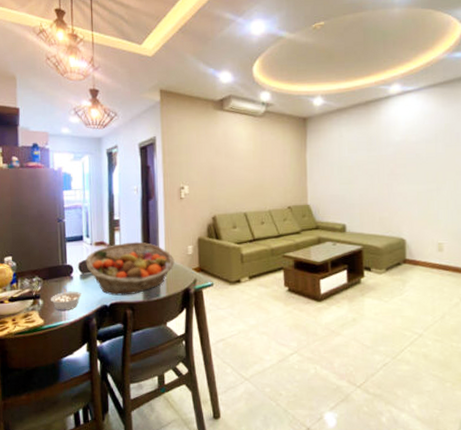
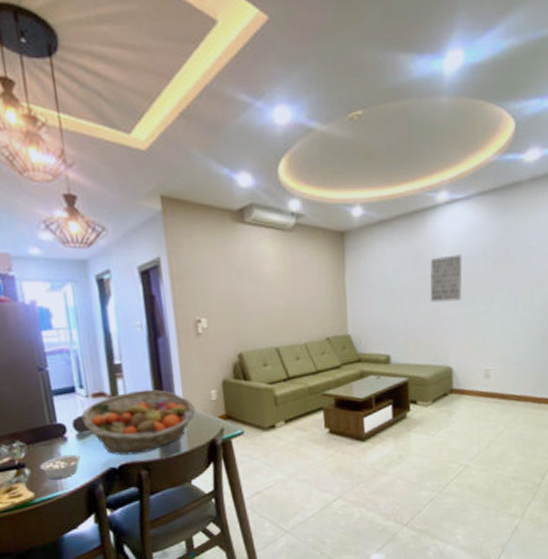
wall art: none [383,138,414,180] -> present [429,254,462,303]

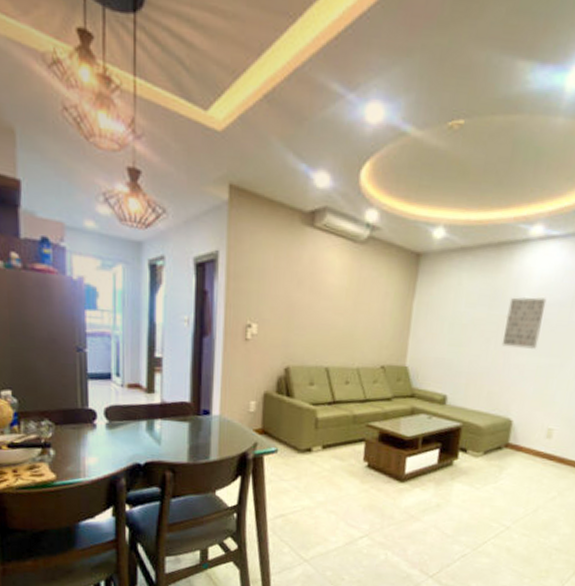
legume: present [40,452,81,480] -> none [66,437,107,466]
fruit basket: present [81,389,196,456] -> none [114,388,231,454]

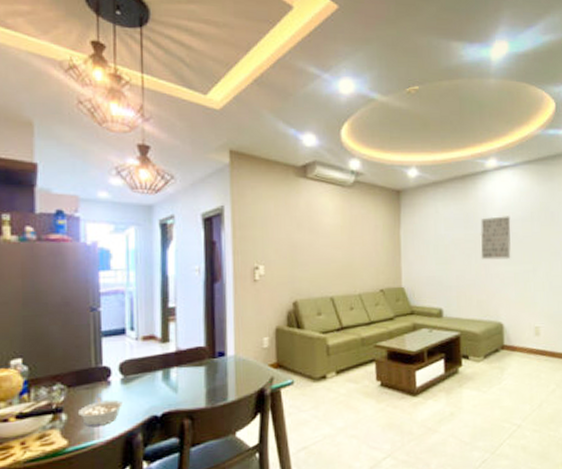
legume: none [66,437,107,466] -> present [78,396,123,427]

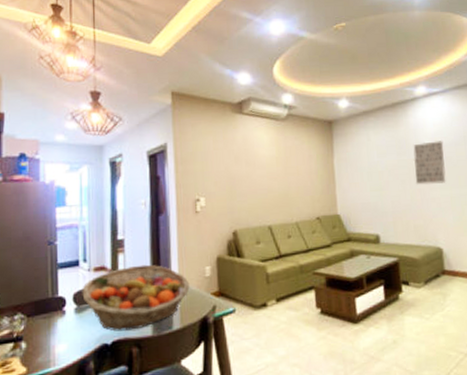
legume: present [78,396,123,427] -> none [37,325,76,355]
fruit basket: none [129,334,246,403] -> present [82,264,190,331]

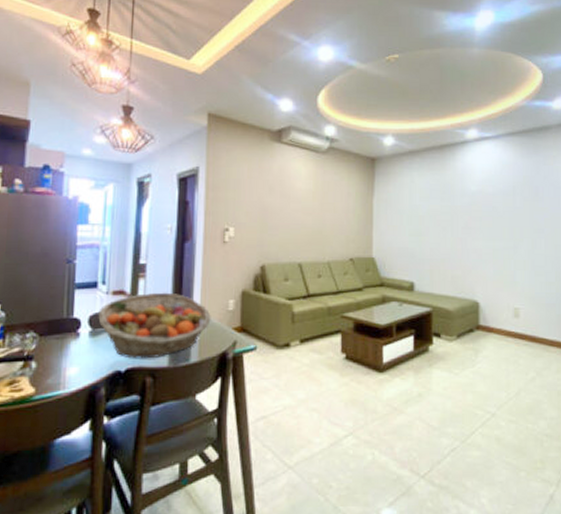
wall art: present [413,141,446,185] -> none [457,189,491,234]

